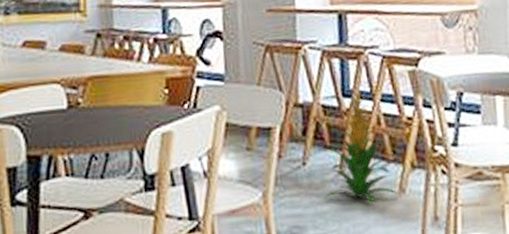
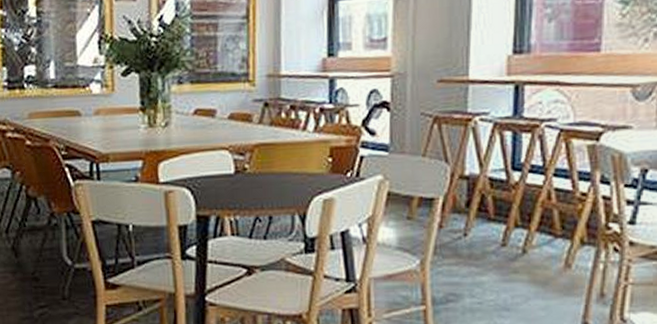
indoor plant: present [324,89,399,203] -> none [483,162,564,276]

